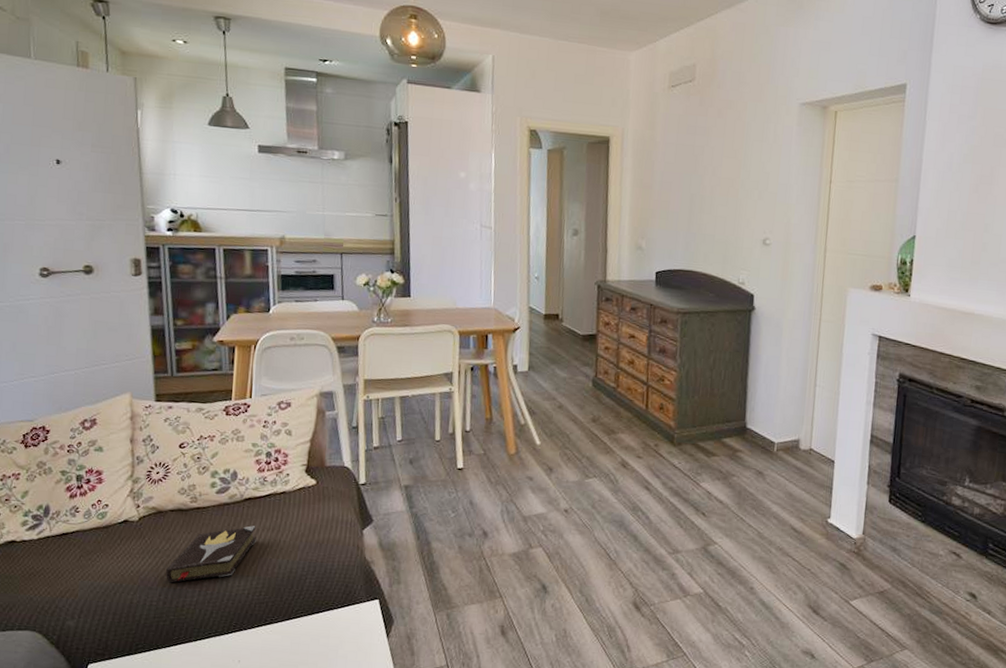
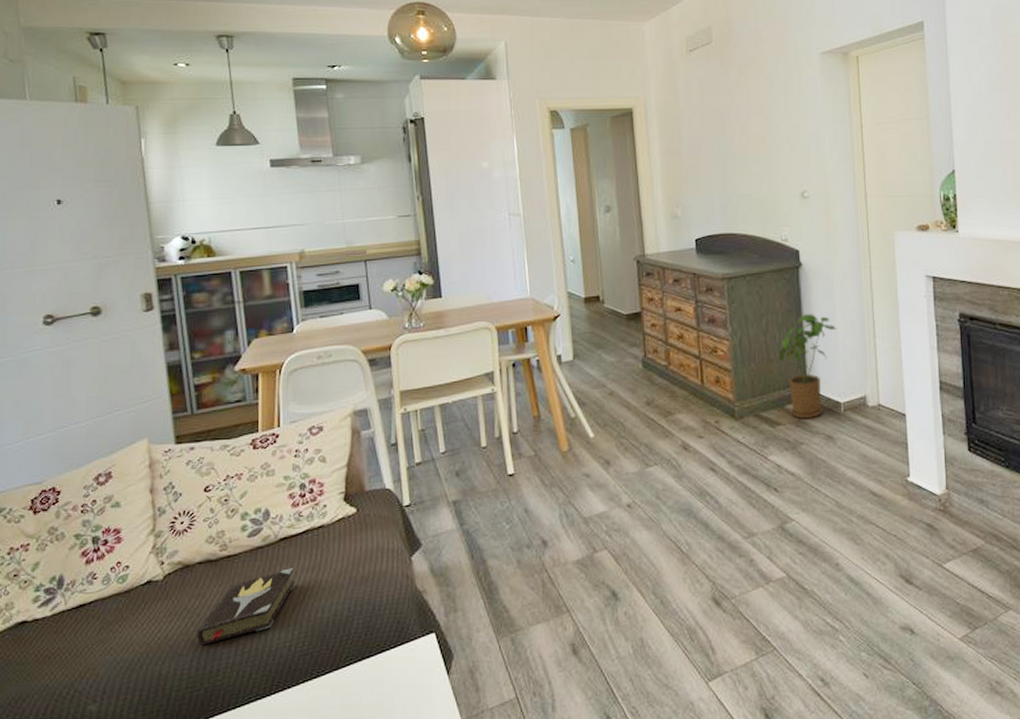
house plant: none [721,356,781,453] -> present [778,314,837,419]

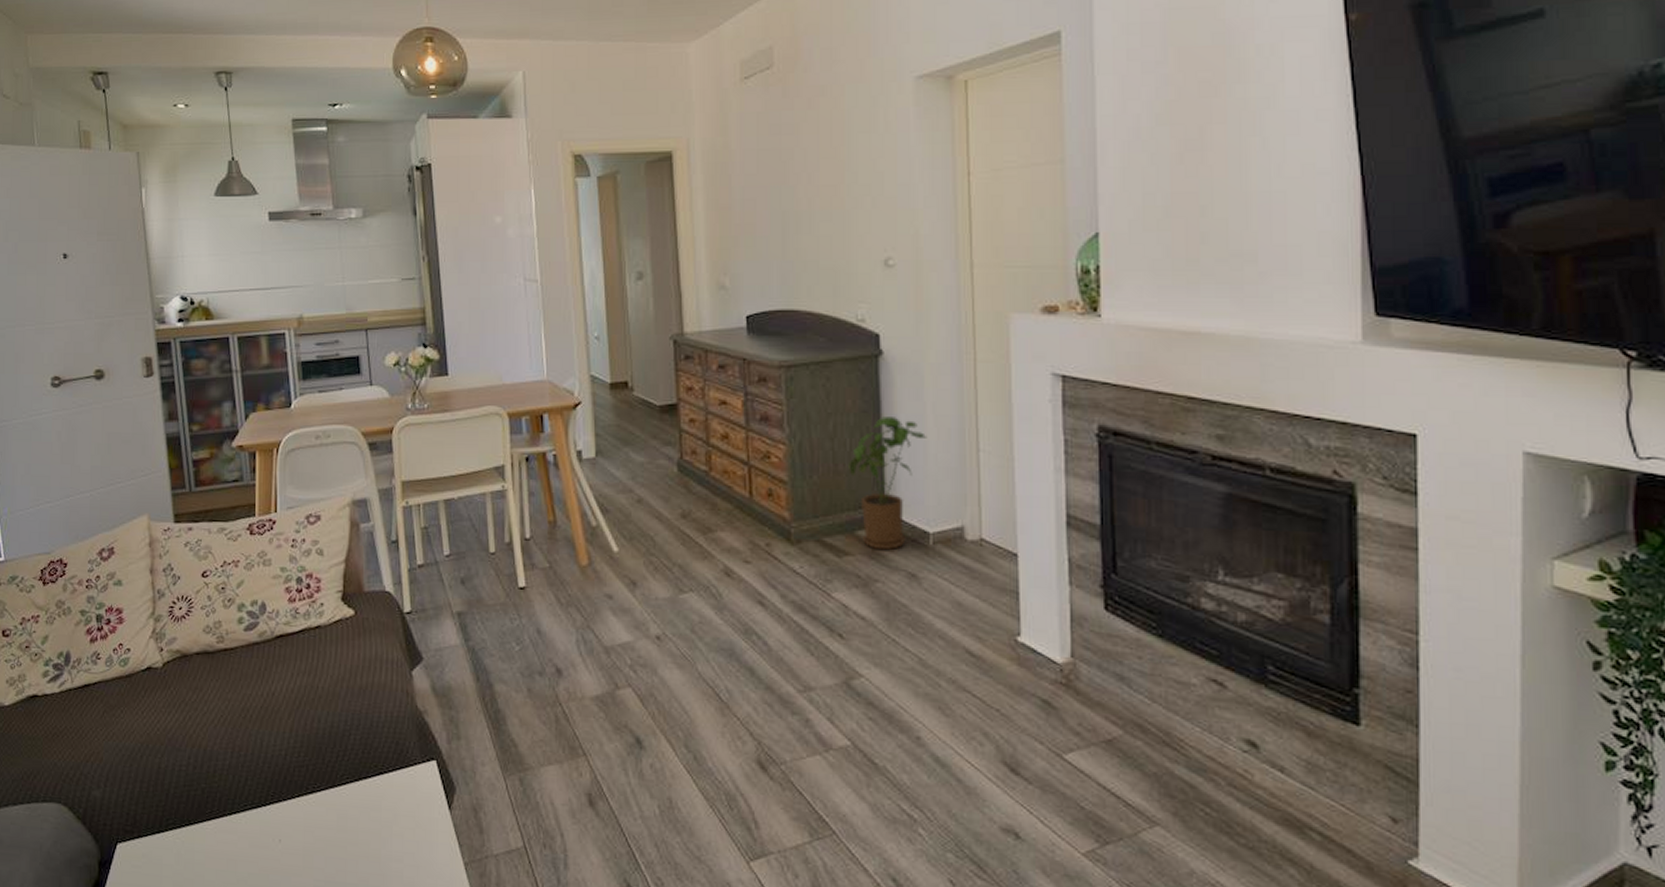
hardback book: present [197,568,296,646] -> none [195,669,292,743]

